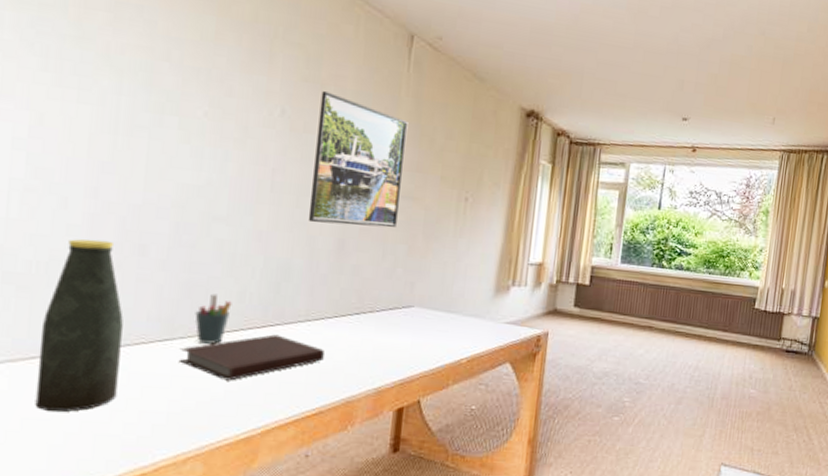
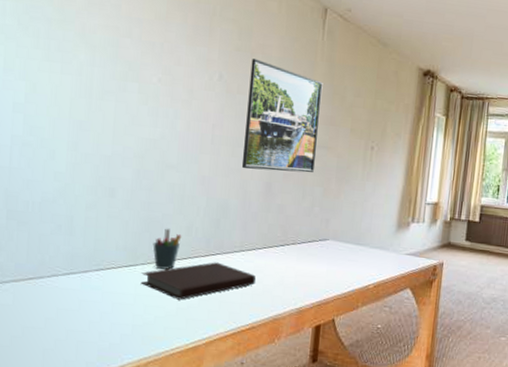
bottle: present [35,239,123,412] -> none [32,184,98,322]

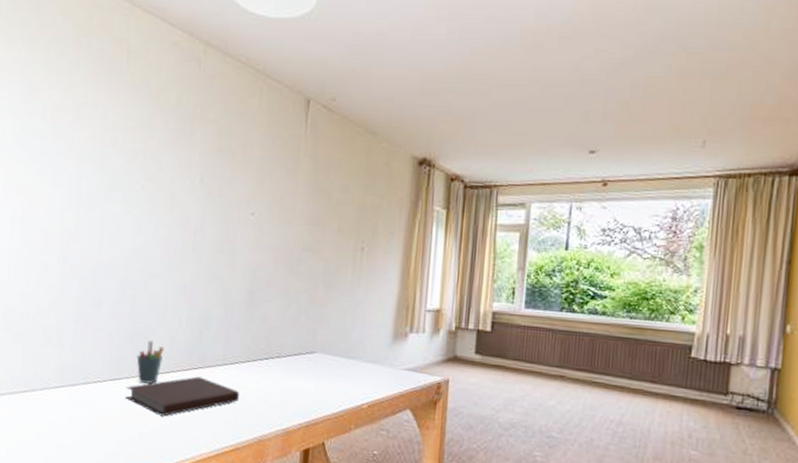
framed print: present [241,59,323,173] -> none [223,159,307,279]

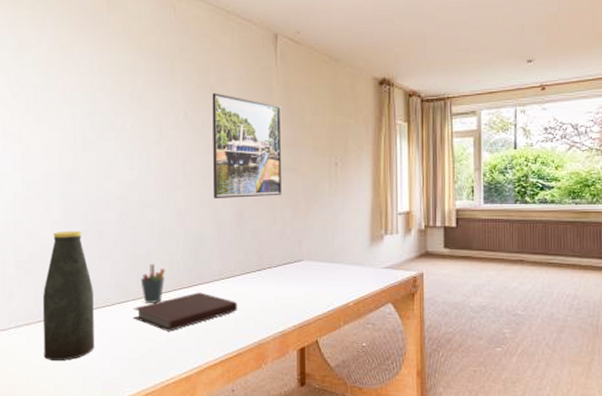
bottle: none [26,296,85,437] -> present [42,230,95,360]
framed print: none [223,159,307,279] -> present [212,93,282,199]

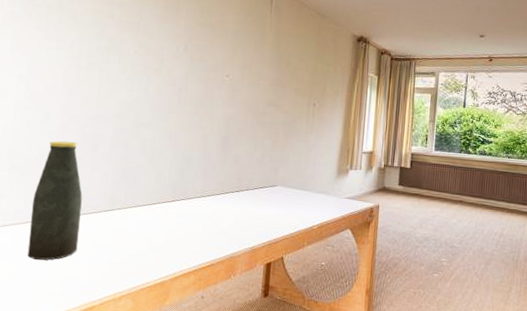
notebook: present [133,292,237,332] -> none [117,206,214,240]
pen holder: present [140,263,165,303] -> none [128,177,152,214]
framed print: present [212,93,282,199] -> none [202,32,272,128]

